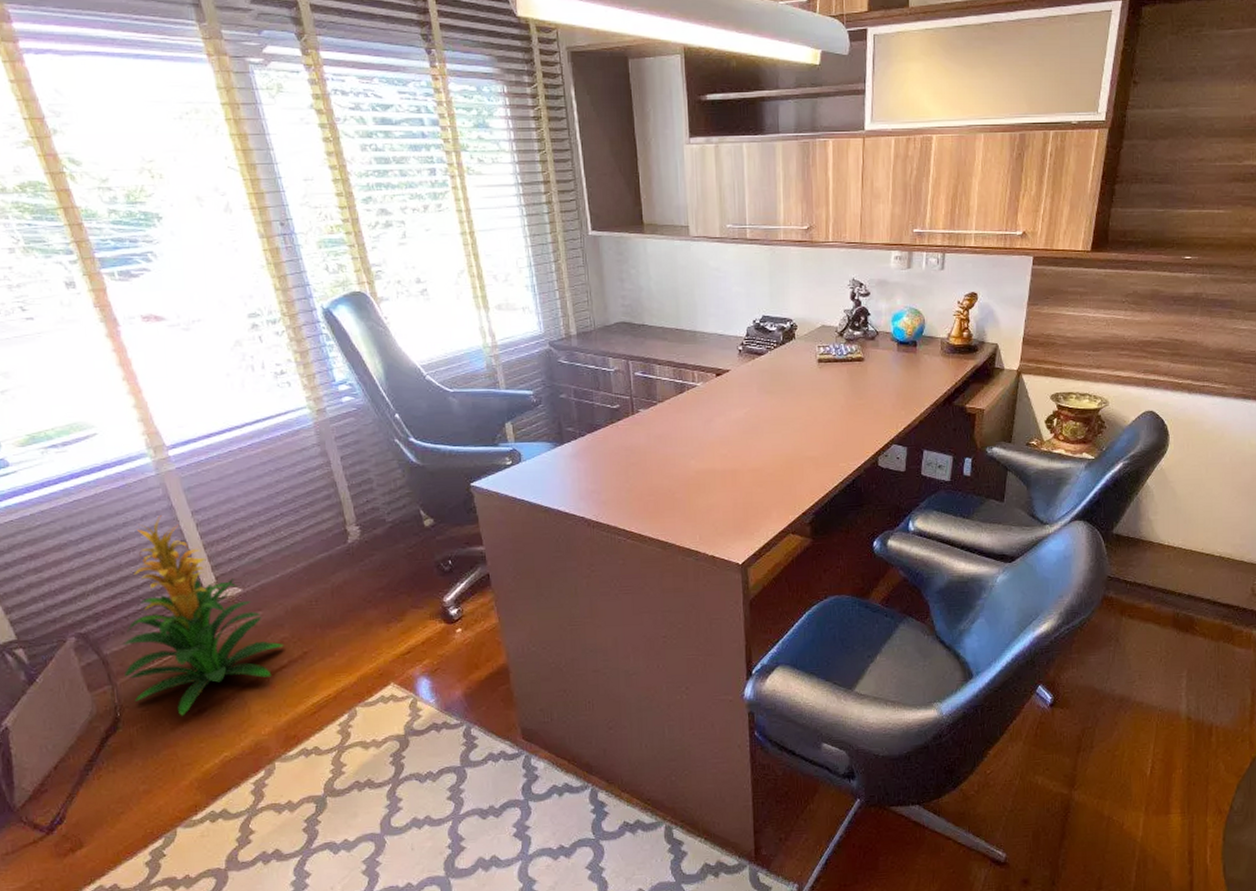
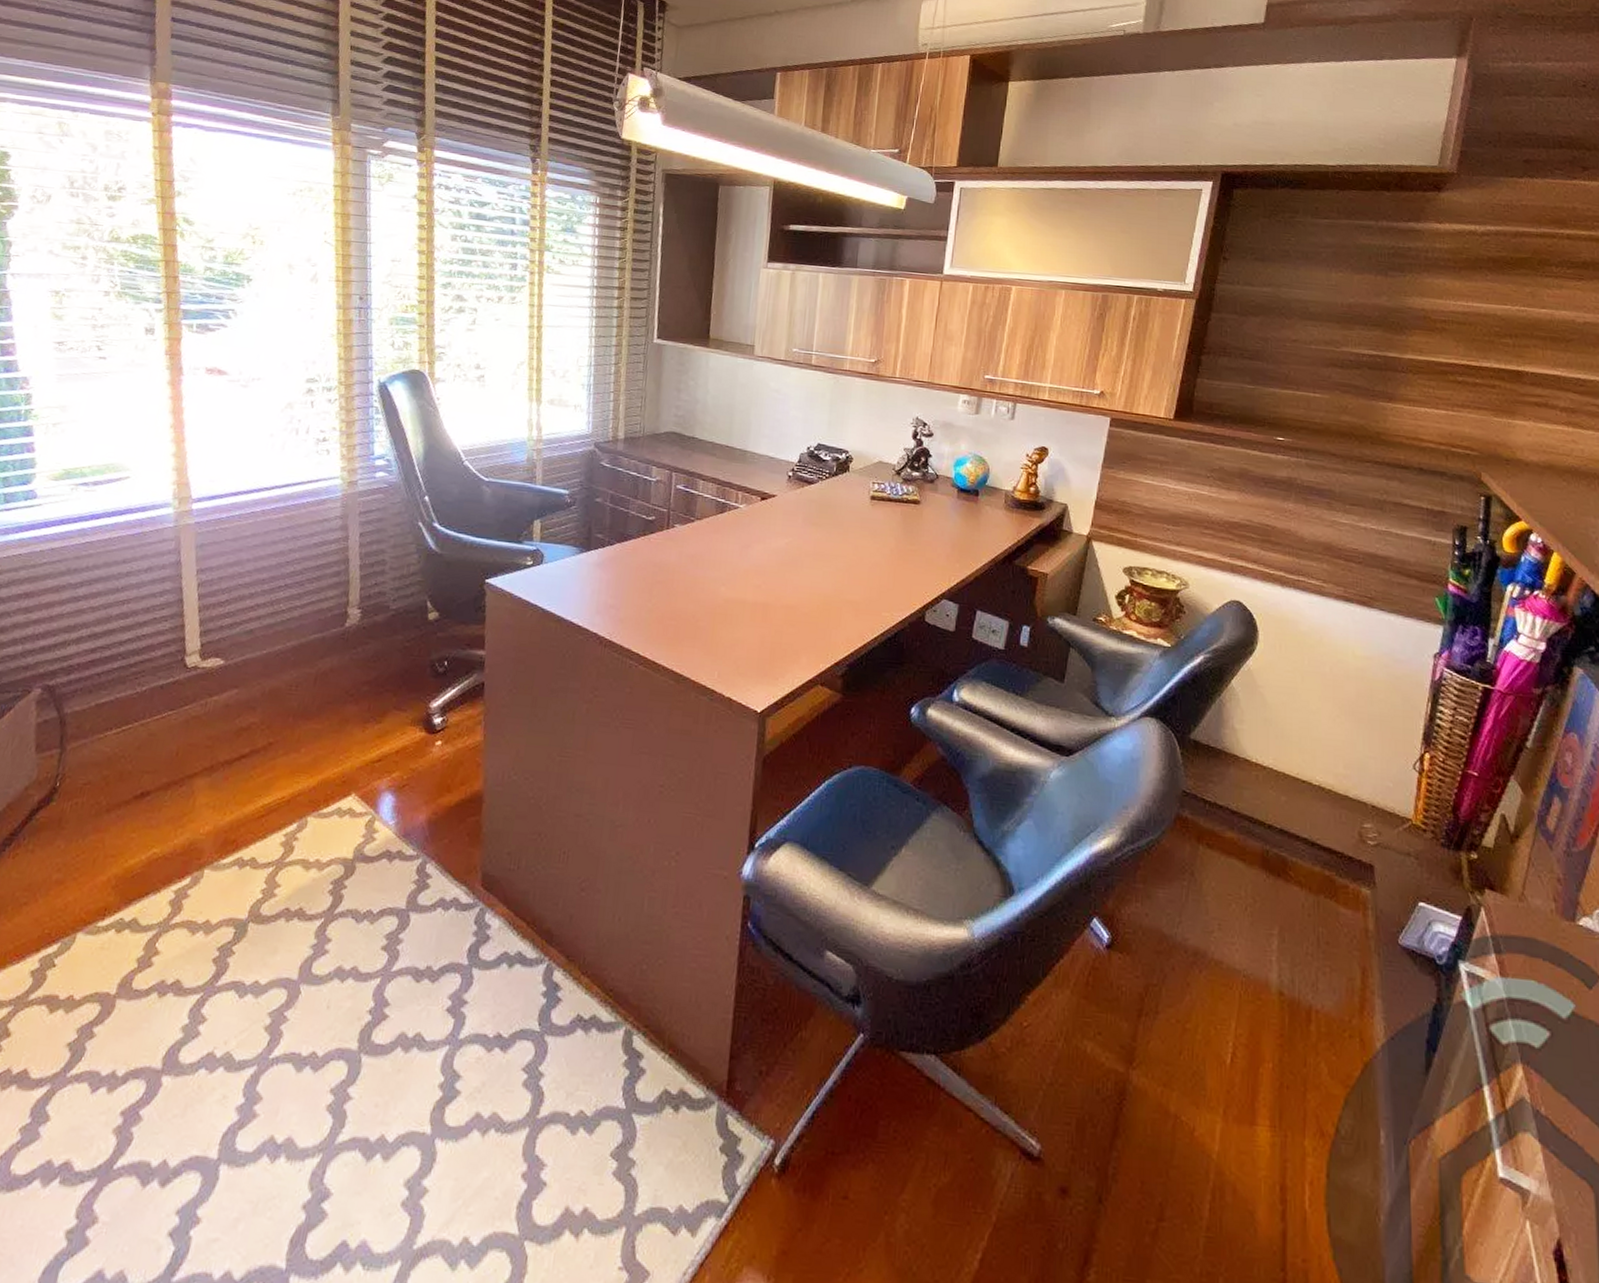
indoor plant: present [123,514,285,716] -> none [77,568,252,797]

